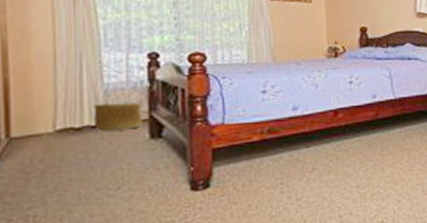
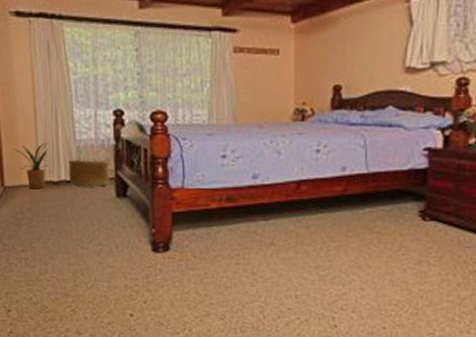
house plant: none [24,88,71,138] -> present [12,143,49,189]

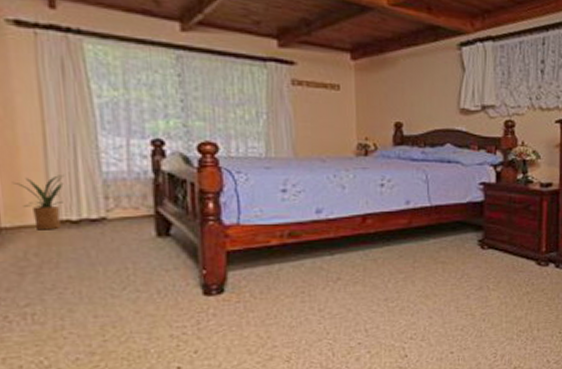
basket: present [68,160,109,187] -> none [92,195,147,226]

